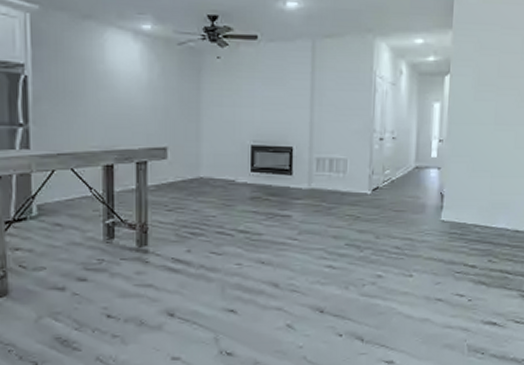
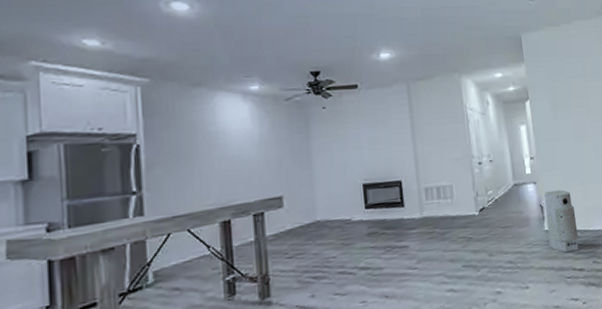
air purifier: none [443,179,479,247] -> present [544,189,579,253]

